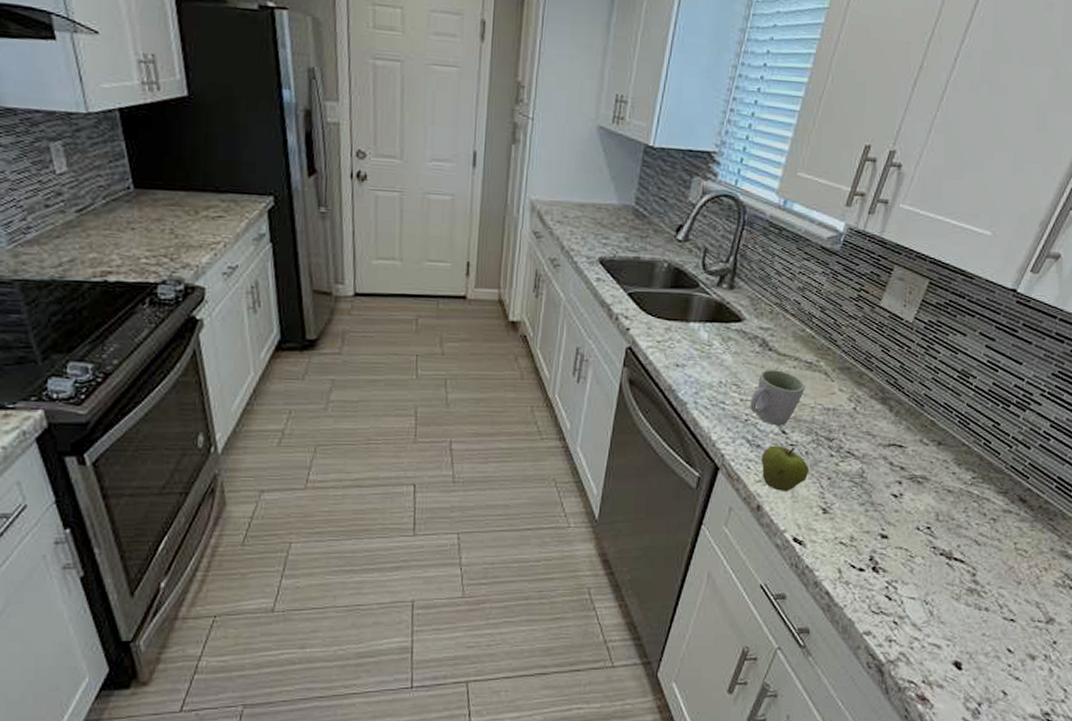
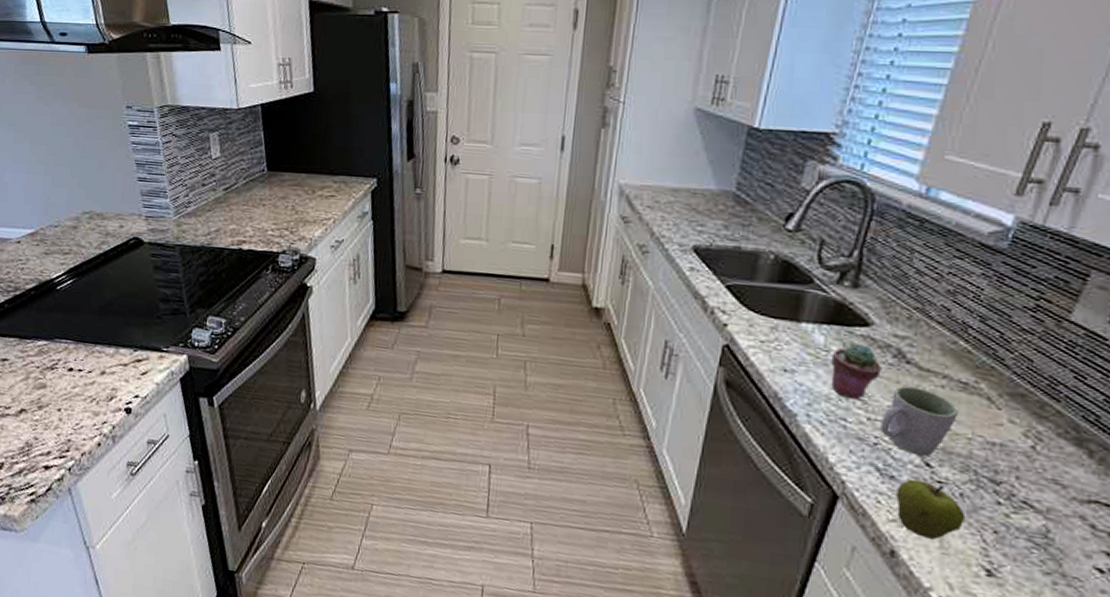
potted succulent: none [713,337,751,384] -> present [831,344,882,399]

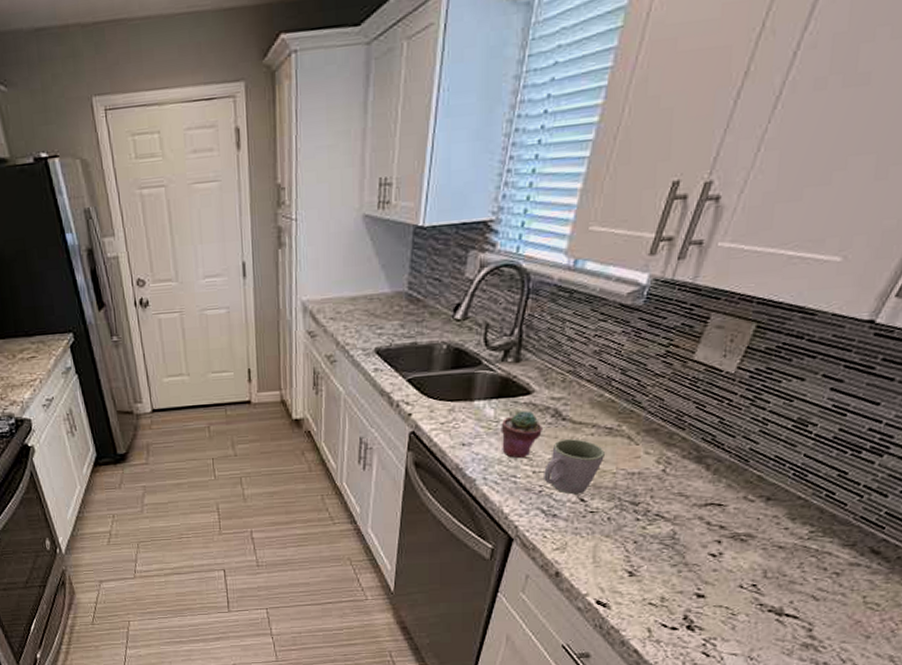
apple: present [896,479,966,540] -> none [558,513,613,557]

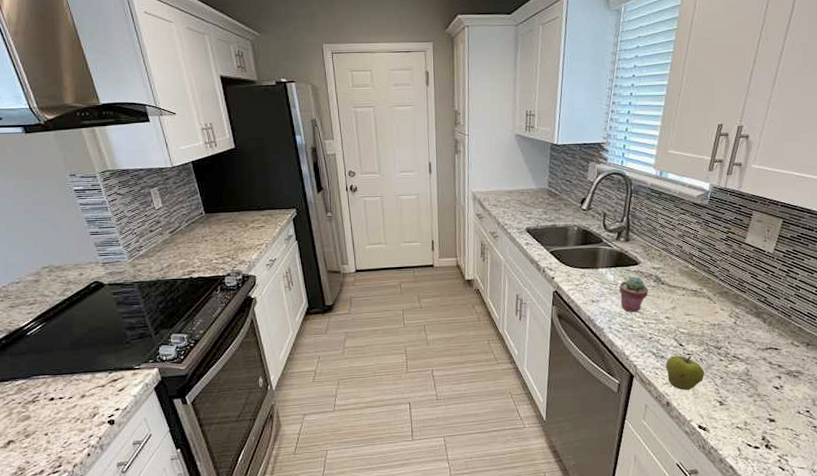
mug: present [544,439,606,495] -> none [652,298,694,341]
apple: none [558,513,613,557] -> present [666,355,705,390]

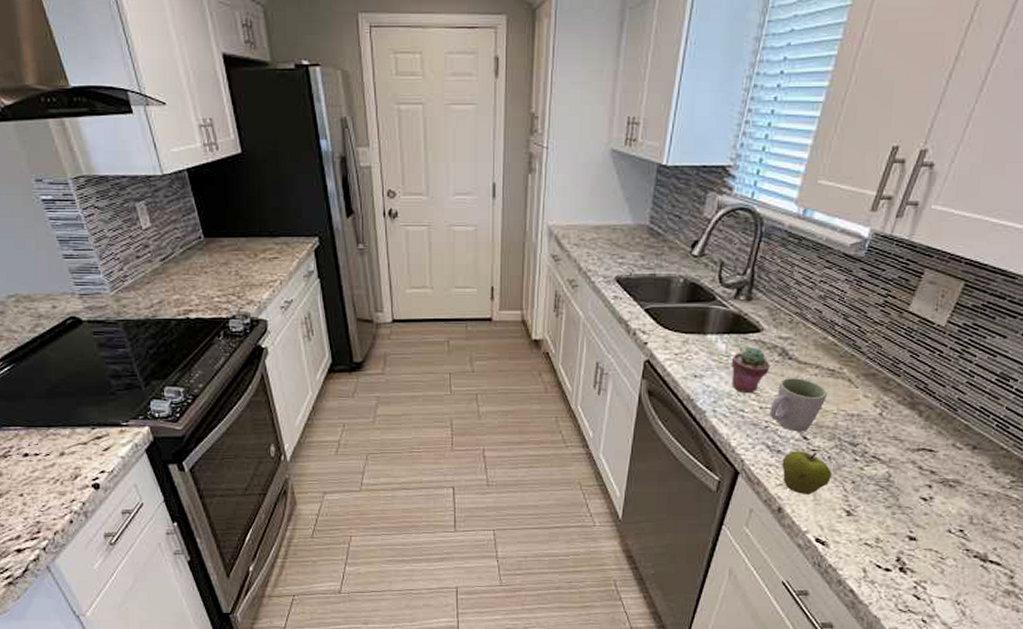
mug: none [652,298,694,341] -> present [770,378,828,432]

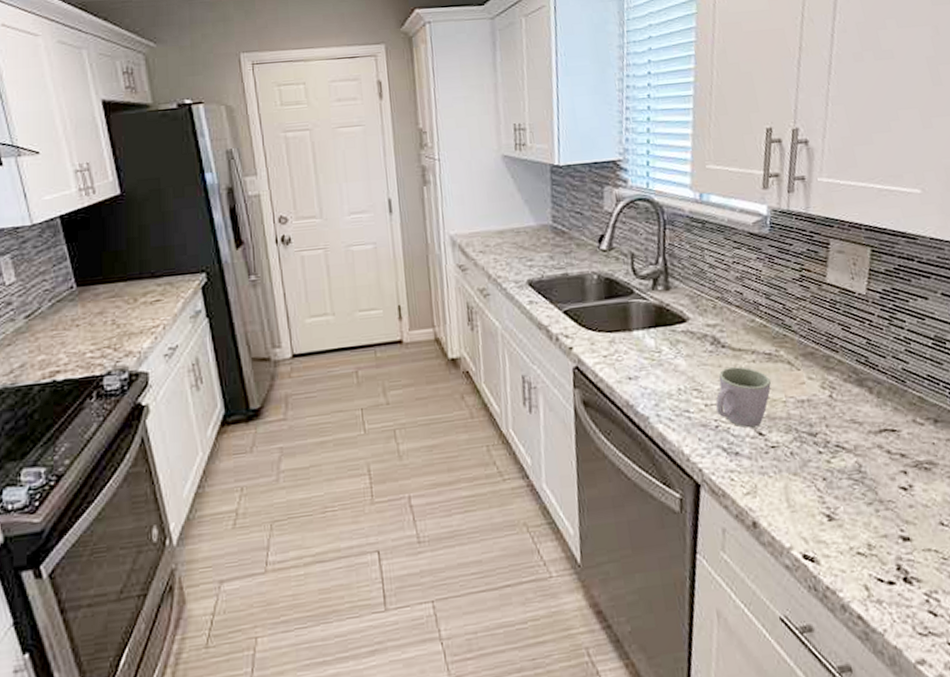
potted succulent: present [731,348,770,393] -> none [663,339,706,391]
apple: present [782,451,832,494] -> none [743,449,800,502]

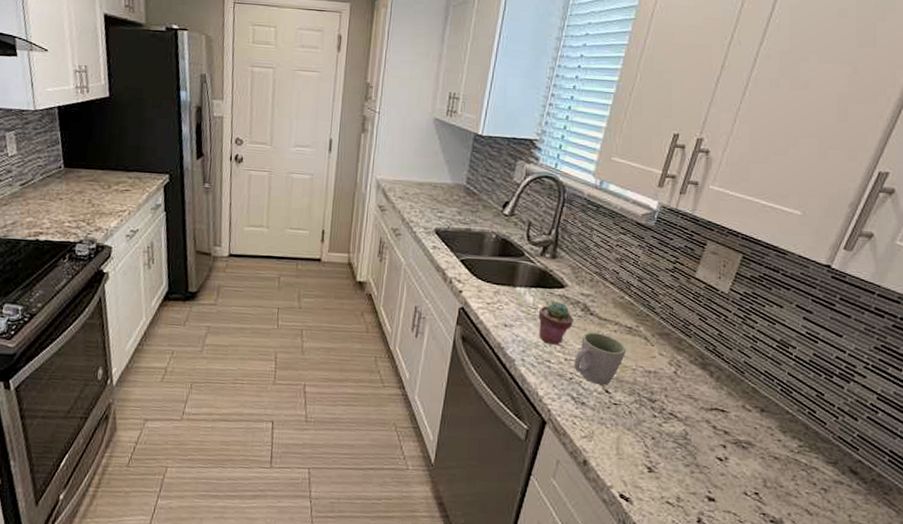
potted succulent: none [663,339,706,391] -> present [538,302,573,344]

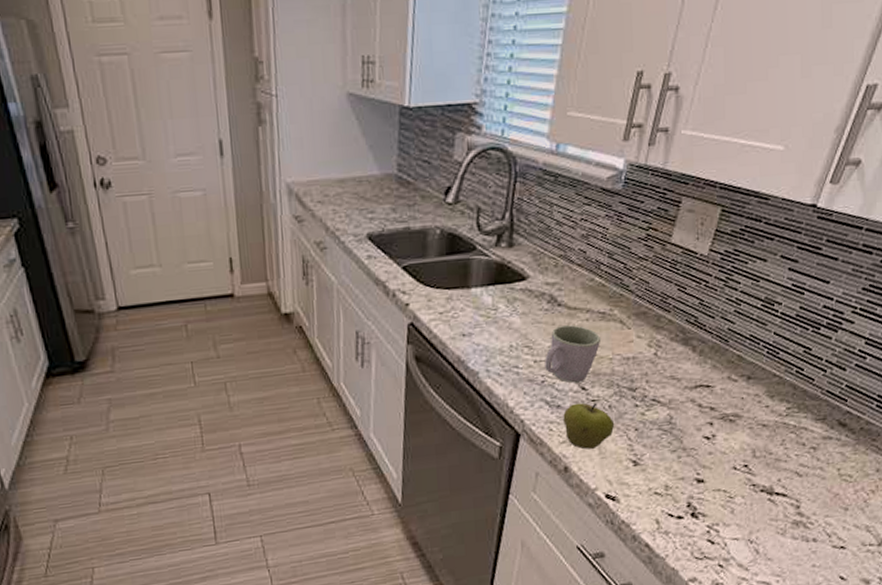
potted succulent: present [538,302,573,344] -> none [499,297,540,347]
apple: none [586,403,633,448] -> present [563,402,615,450]

